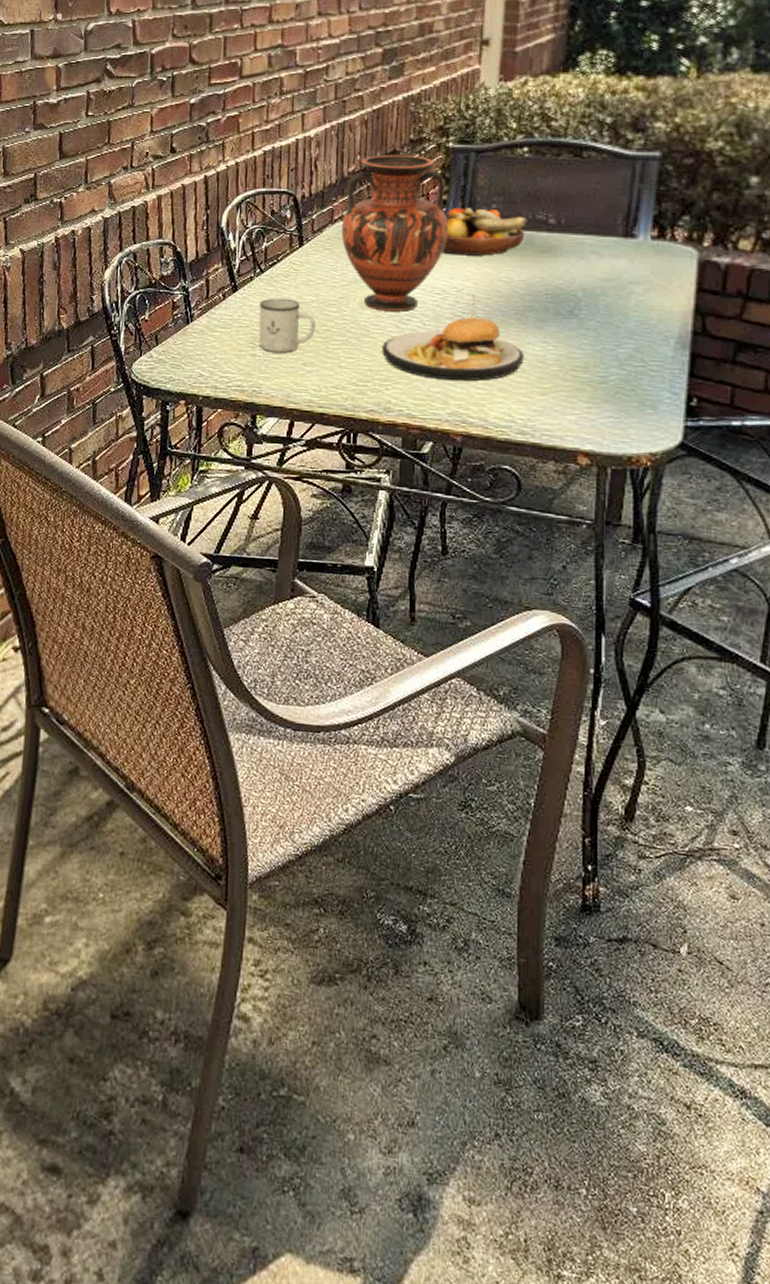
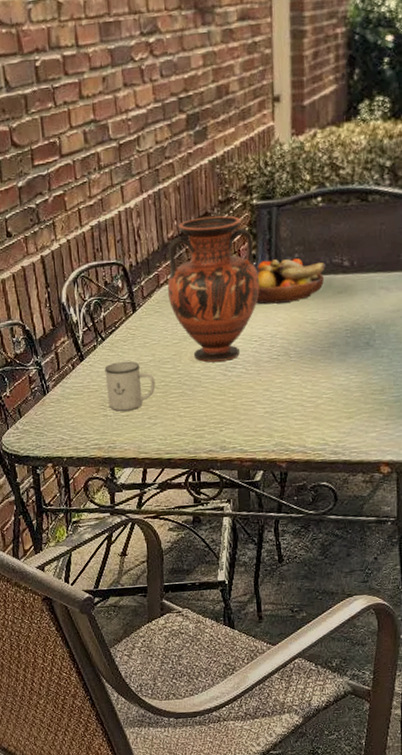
plate: present [382,294,524,382] -> none [213,337,332,417]

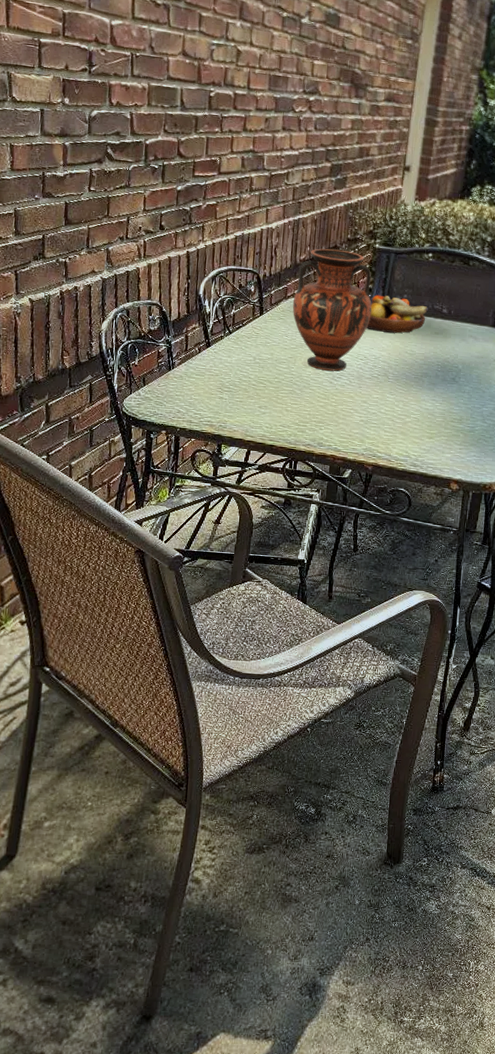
mug: present [104,361,156,411] -> none [225,354,270,398]

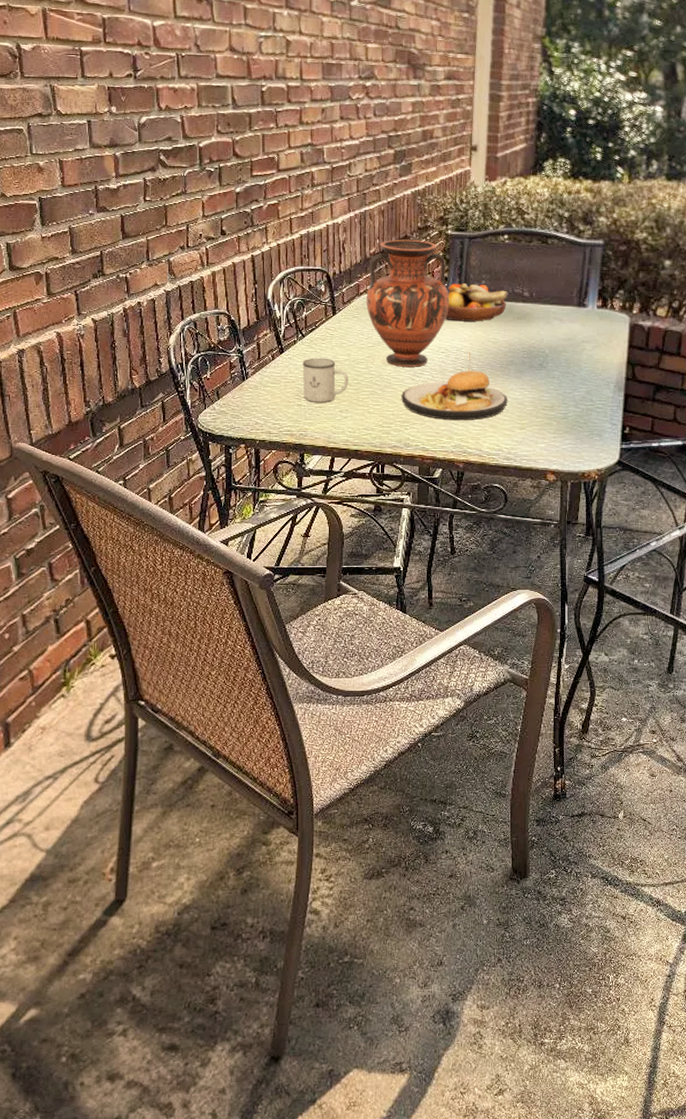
mug: none [225,354,270,398] -> present [302,358,349,403]
plate: none [318,361,419,426] -> present [401,352,508,421]

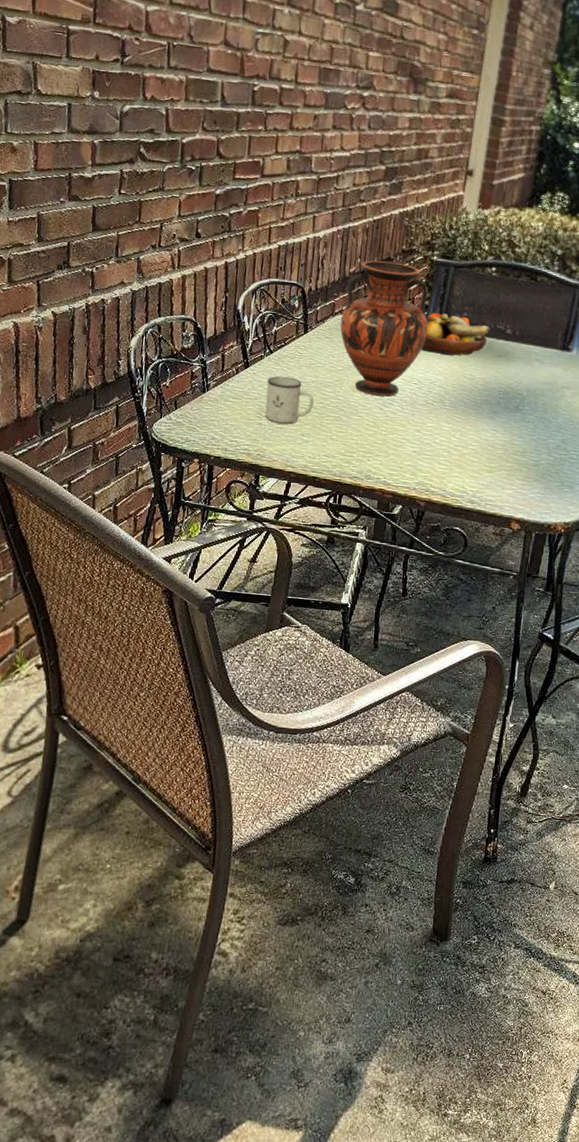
plate: present [401,352,508,421] -> none [367,386,478,458]

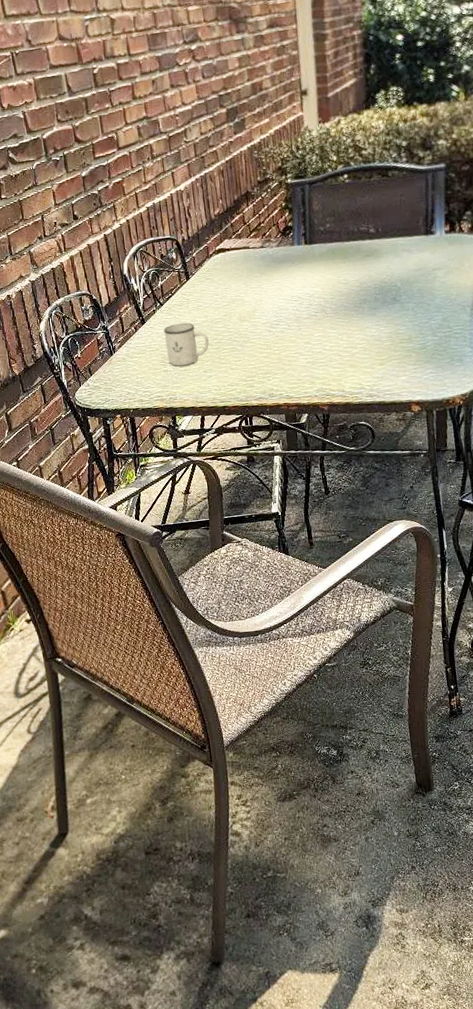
vase: present [340,260,428,397] -> none [215,193,297,321]
fruit bowl: present [422,312,490,355] -> none [294,228,354,269]

